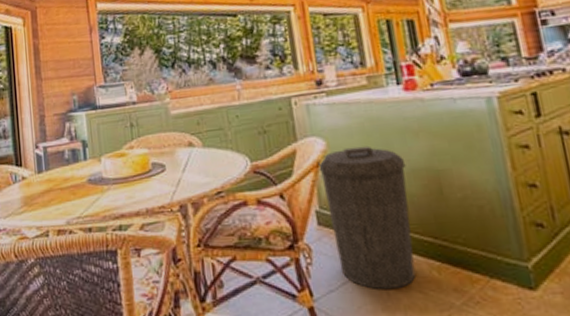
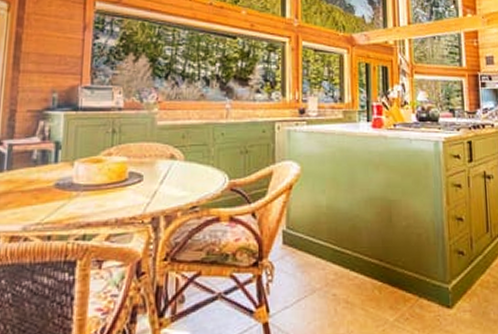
trash can: present [318,146,416,290] -> none [291,173,365,307]

